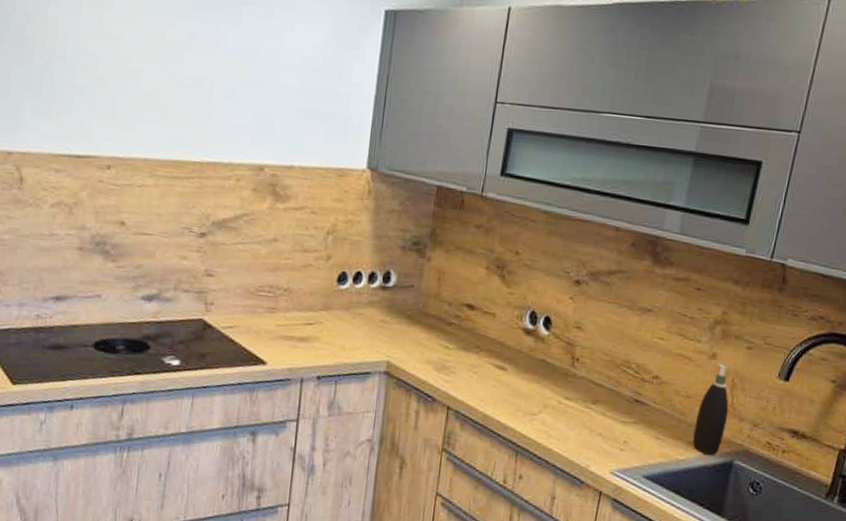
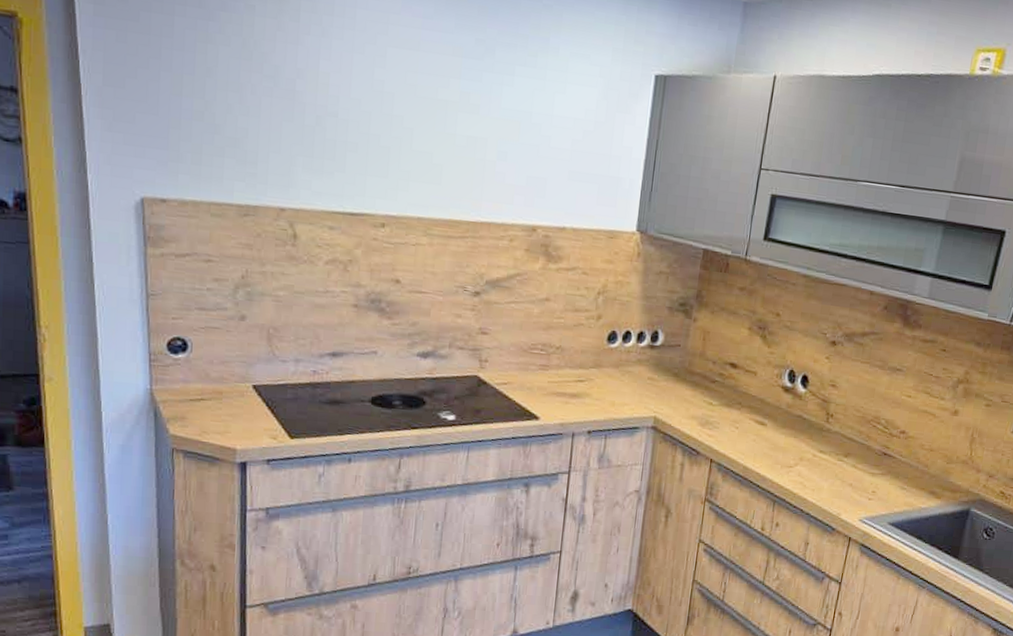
soap dispenser: present [692,363,729,456] -> none [934,419,968,505]

